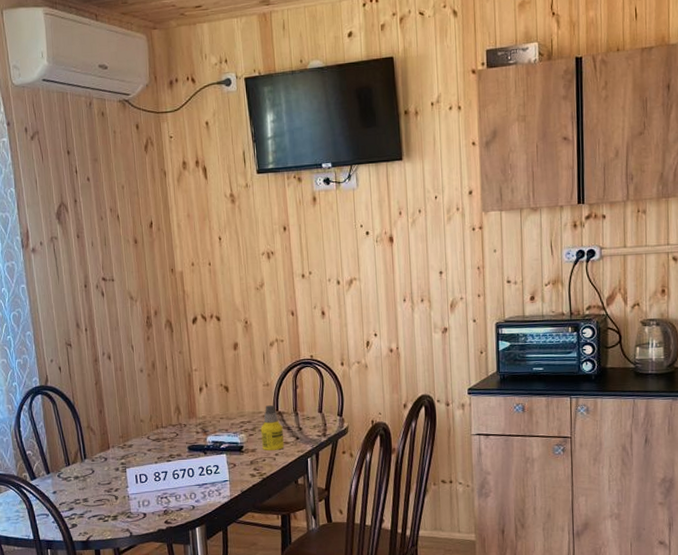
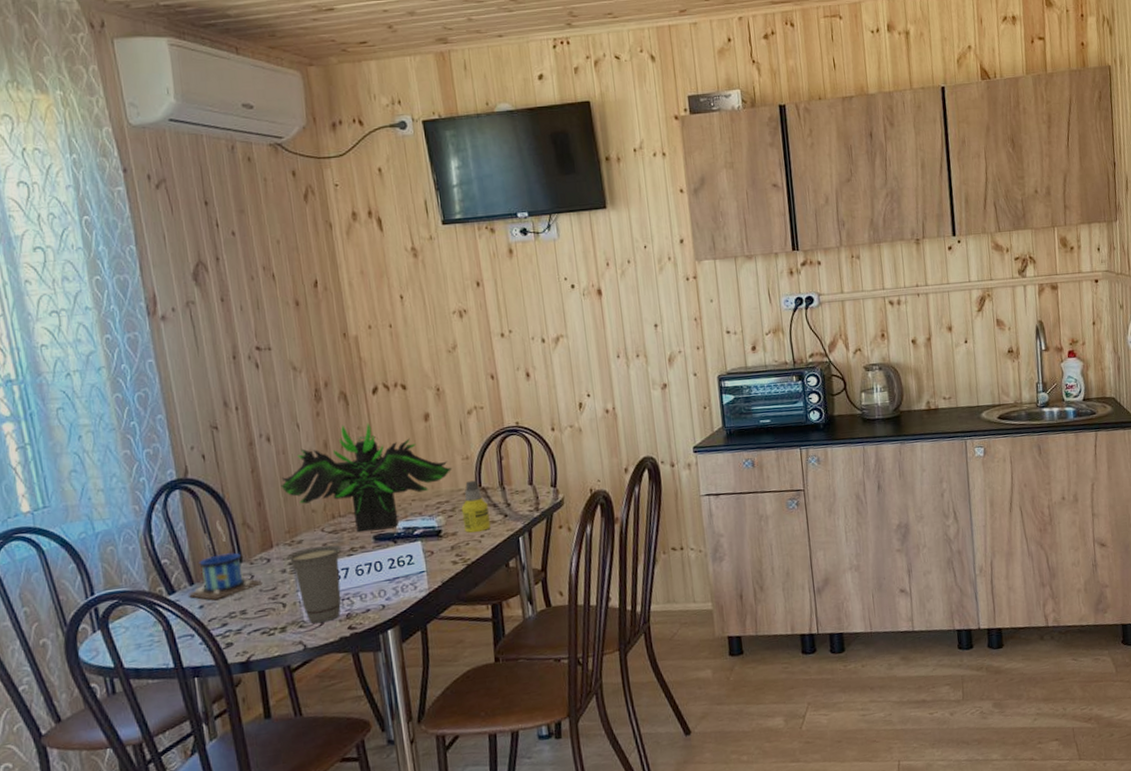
mug: none [45,422,101,487] -> present [187,519,262,600]
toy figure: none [117,348,255,442] -> present [280,423,453,533]
cup: none [119,451,163,516] -> present [286,545,342,624]

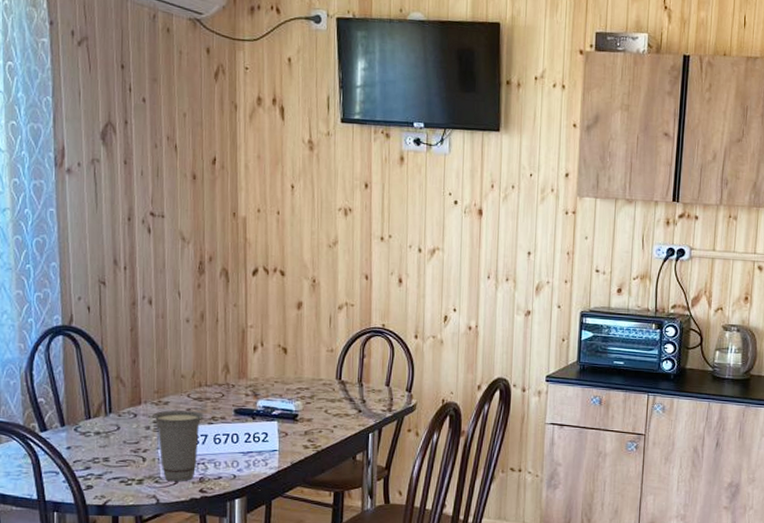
mug: present [187,519,262,600] -> none [58,369,127,443]
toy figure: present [280,423,453,533] -> none [156,299,317,405]
bottle: present [461,480,490,533] -> none [319,373,345,423]

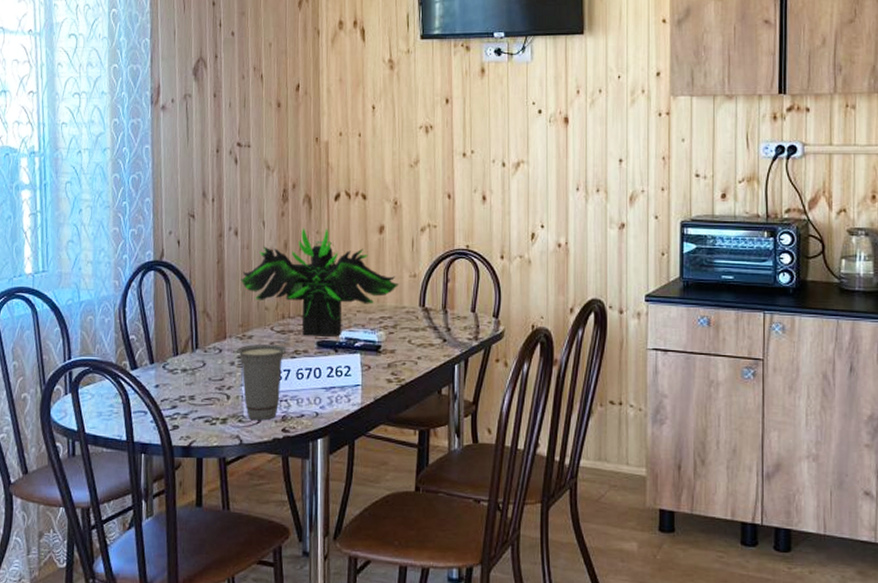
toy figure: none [156,299,317,405] -> present [241,227,400,337]

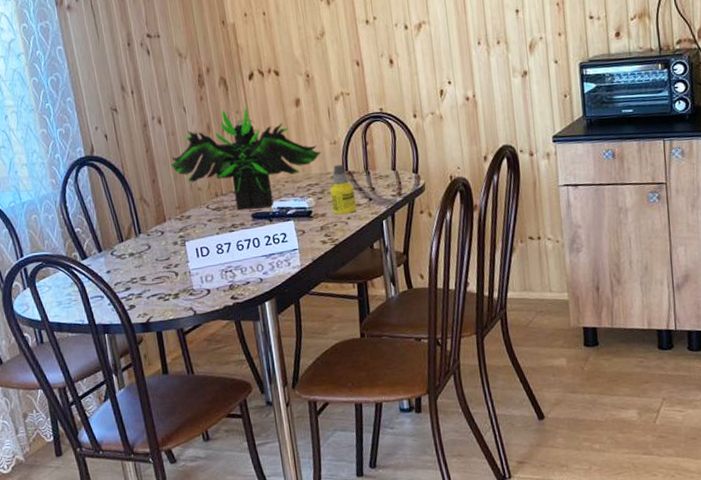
cup: present [236,344,287,421] -> none [177,221,225,293]
bottle: none [402,300,429,354] -> present [329,164,356,215]

